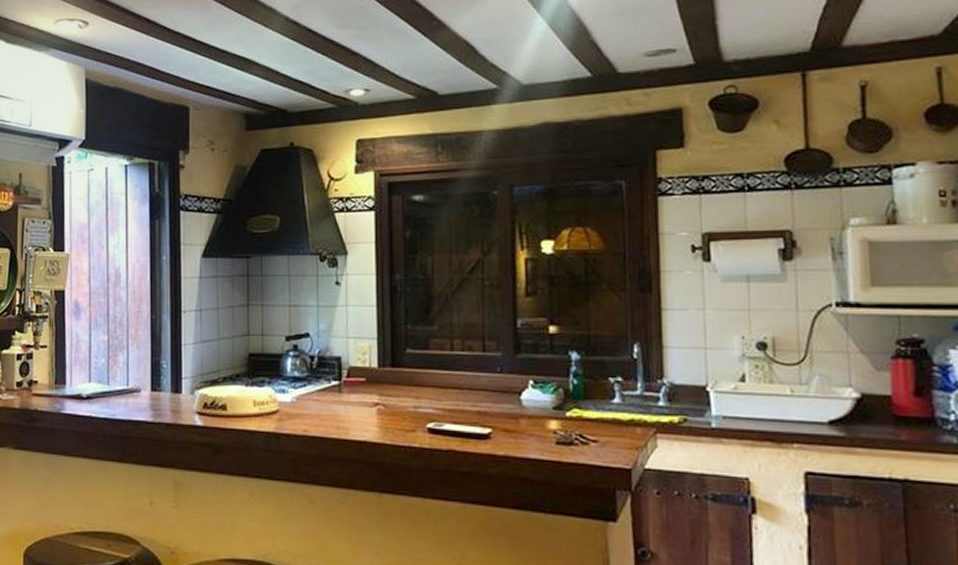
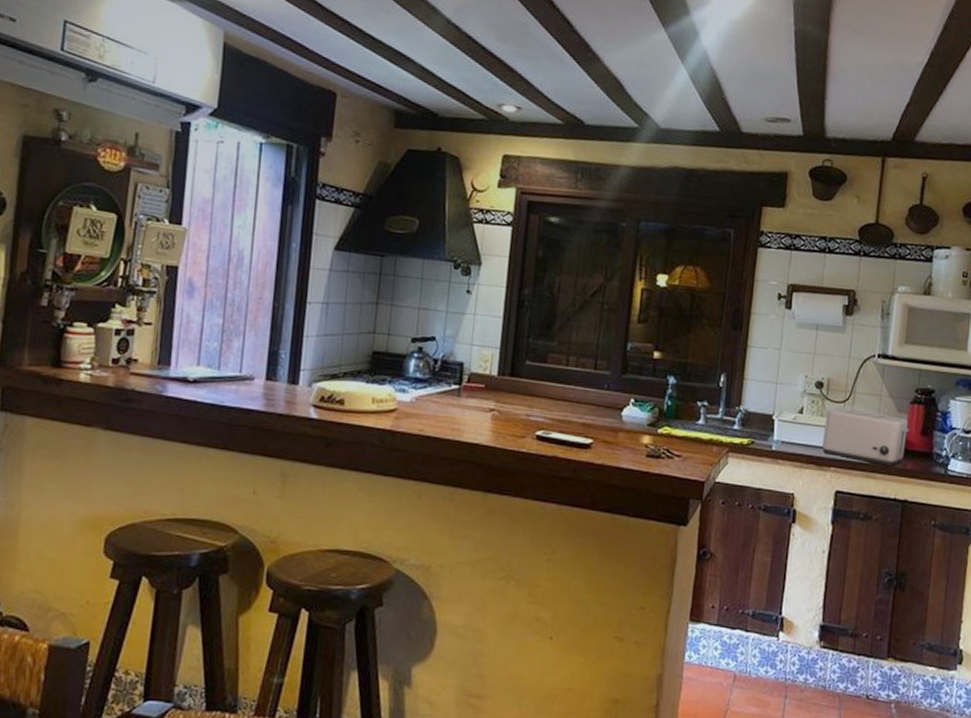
toaster: none [776,370,897,438] -> present [822,407,910,467]

